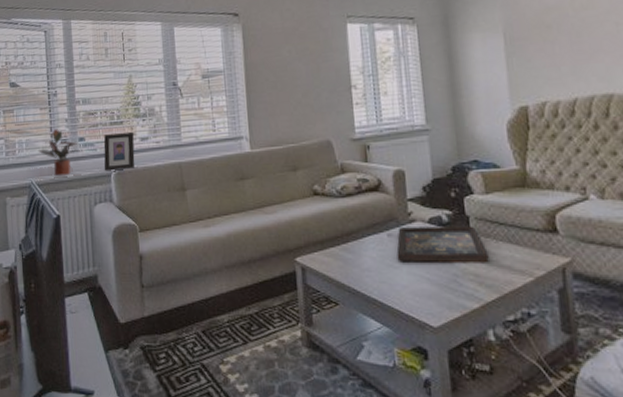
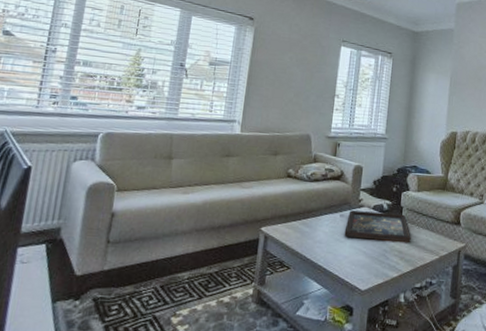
potted plant: present [37,129,81,177] -> none [20,83,71,130]
picture frame: present [103,132,135,171] -> none [92,97,131,133]

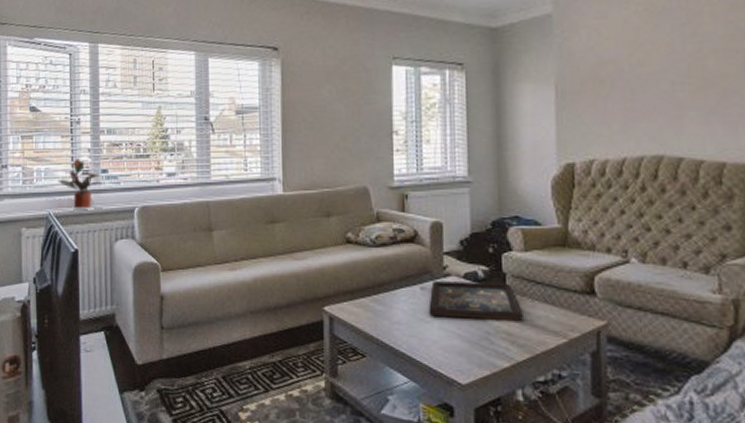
potted plant: none [20,83,71,130] -> present [57,159,104,209]

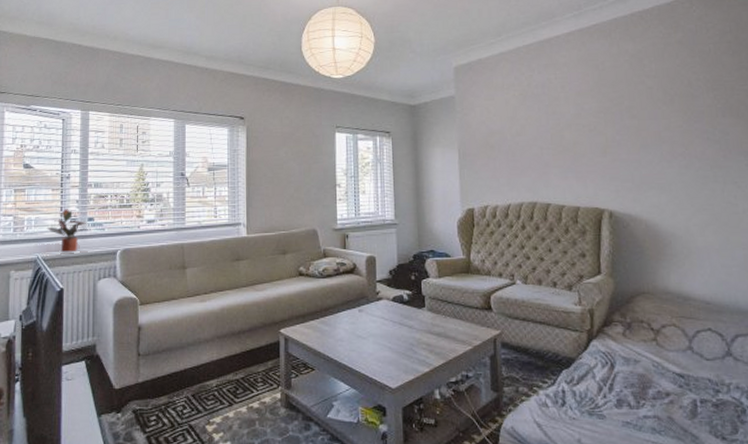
decorative tray: present [429,281,523,322] -> none [365,304,438,335]

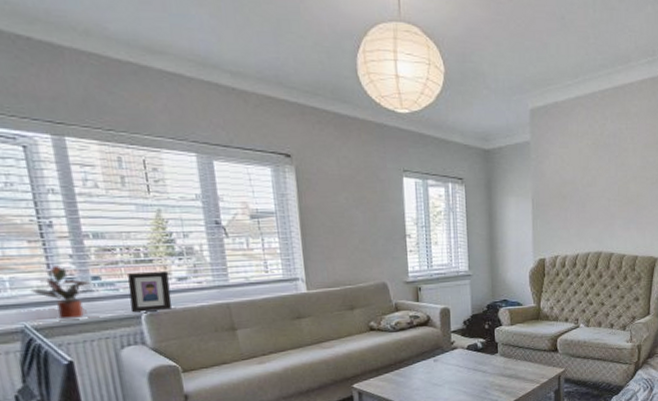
picture frame: none [110,215,141,249] -> present [127,272,173,313]

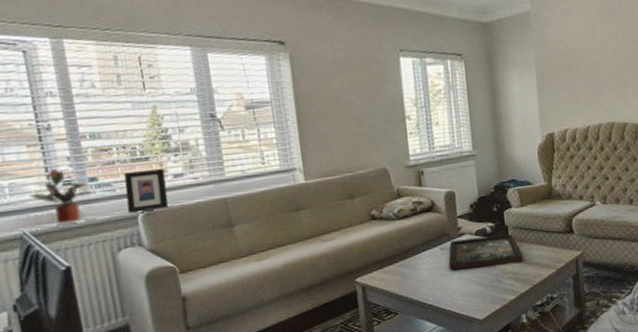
decorative tray: none [441,350,510,380] -> present [448,234,523,270]

